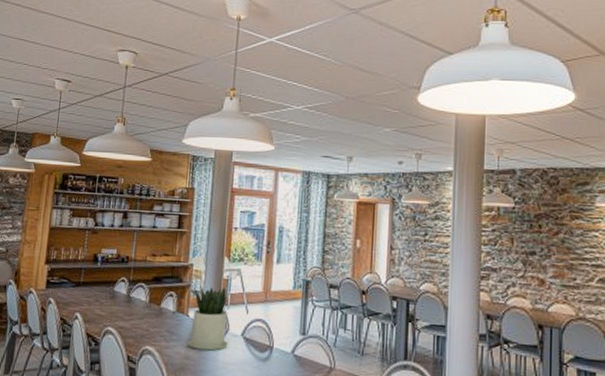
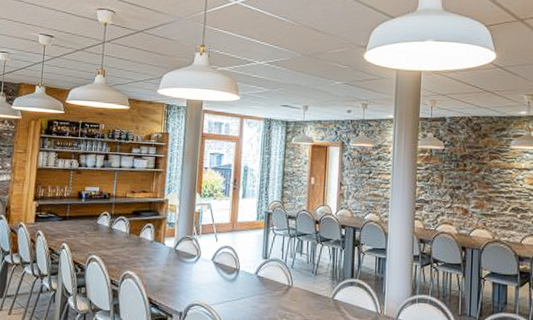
planter: present [187,285,228,351] -> none [164,218,200,274]

